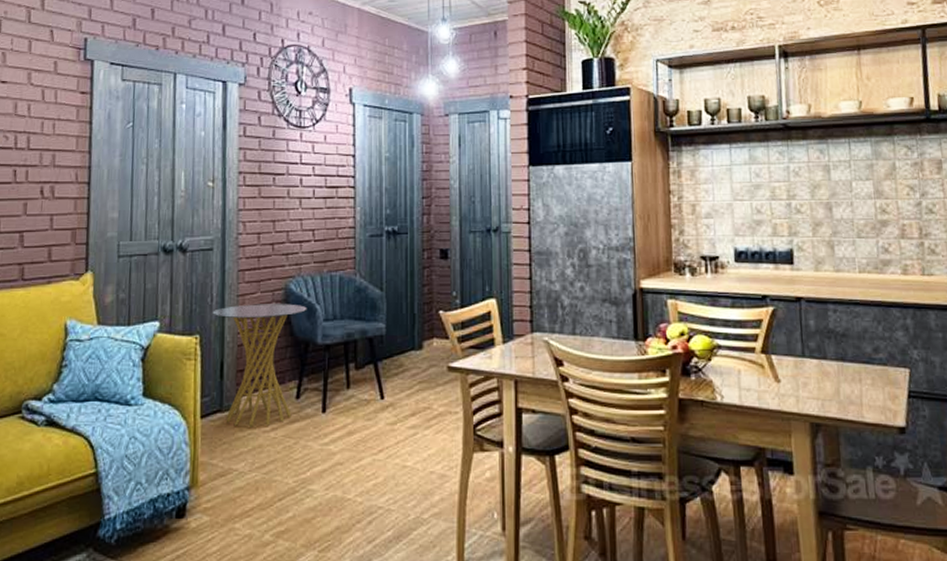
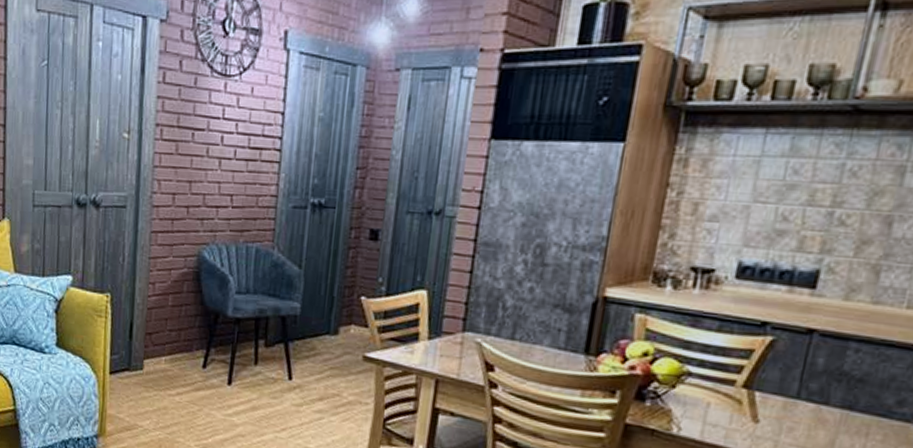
side table: present [212,304,307,427] -> none [124,267,220,390]

